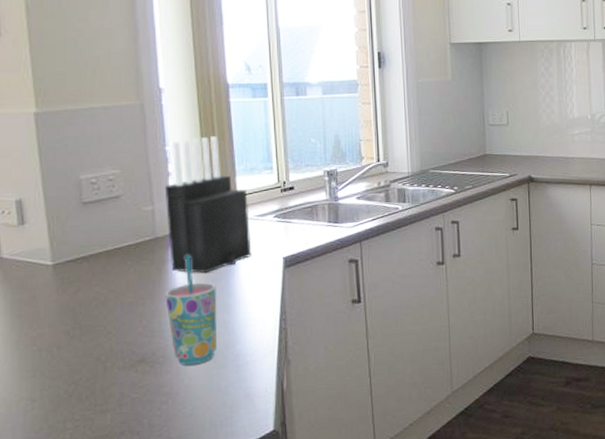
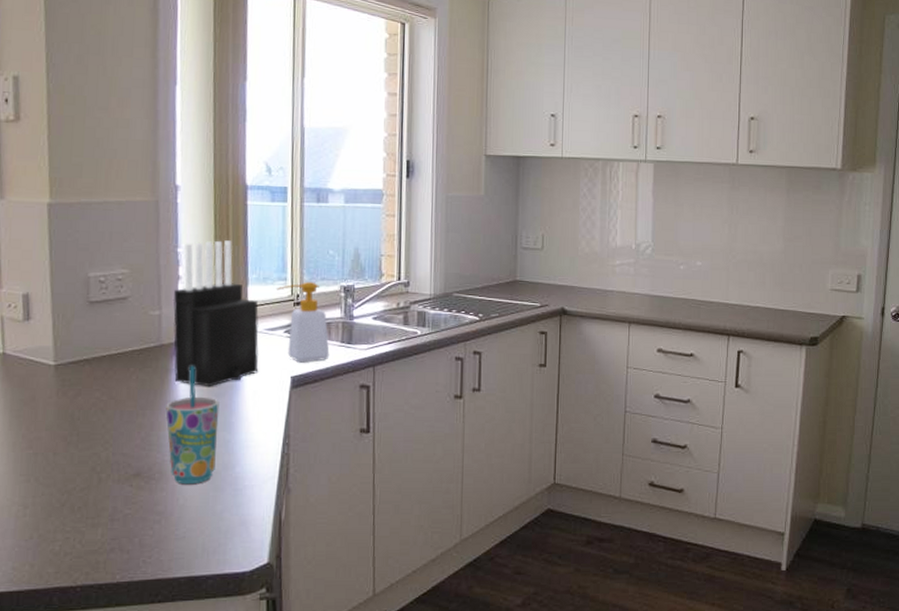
soap bottle: none [263,168,318,244] -> present [276,281,330,363]

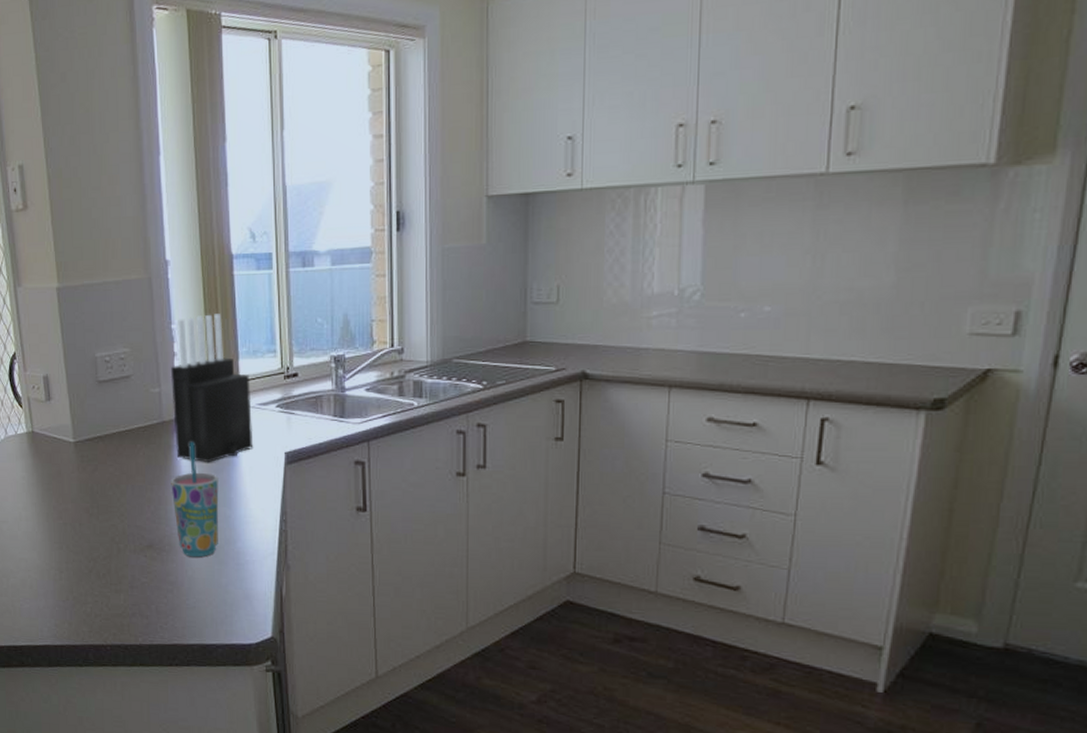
soap bottle: present [276,281,330,363] -> none [266,352,322,438]

